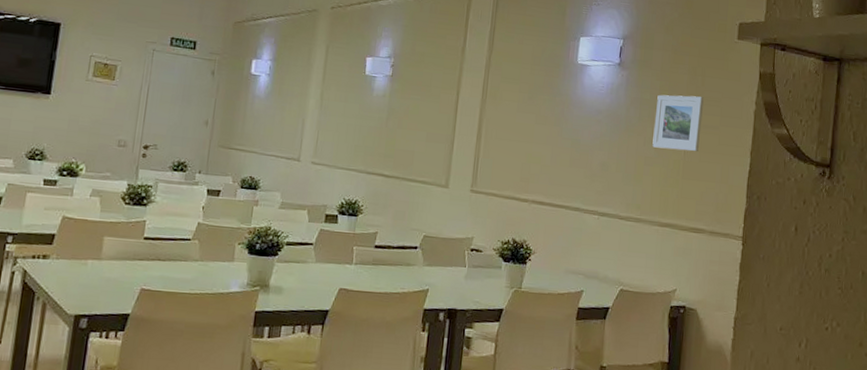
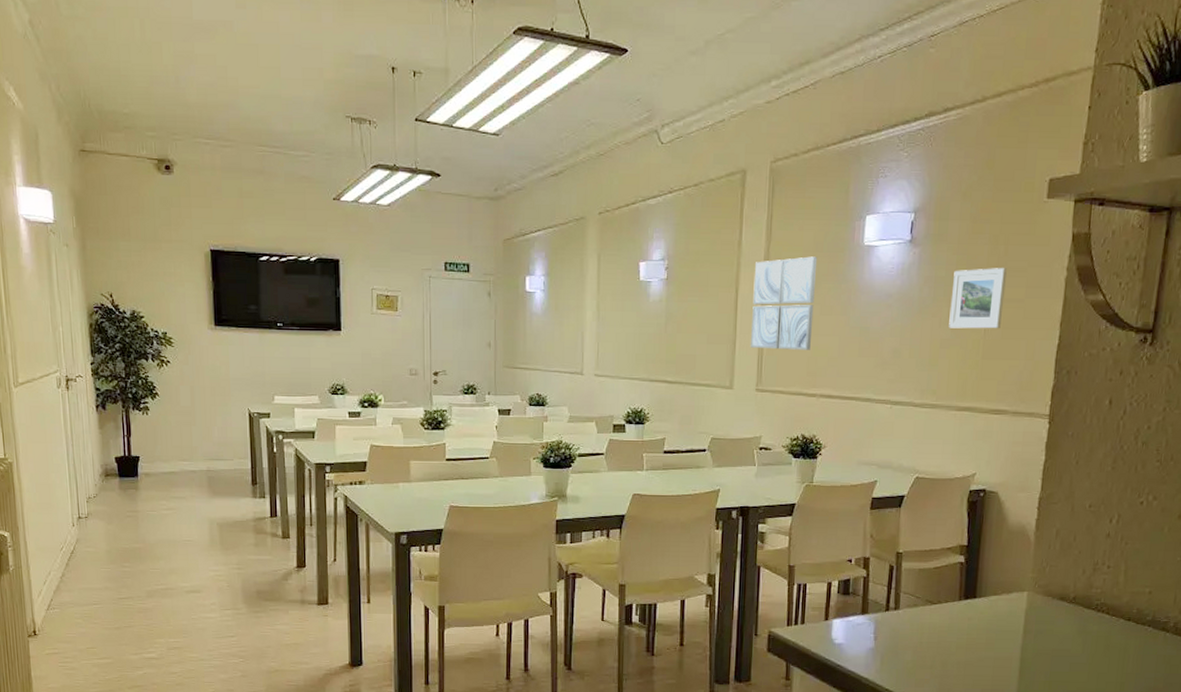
wall art: none [467,68,535,156] -> present [750,256,818,350]

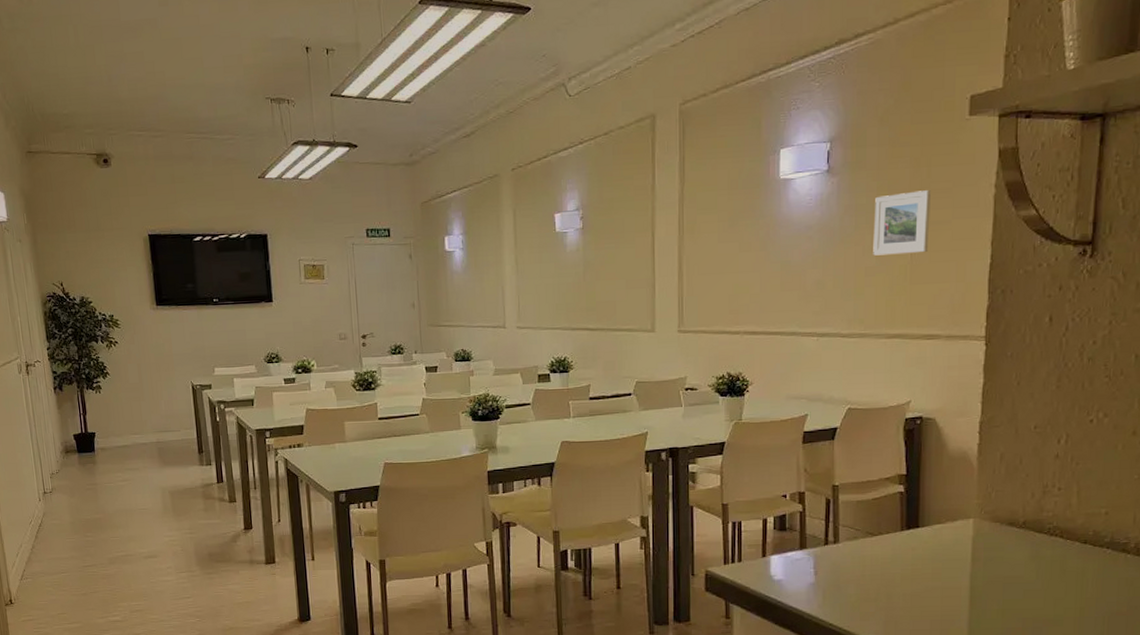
wall art: present [750,256,818,350] -> none [669,194,733,290]

